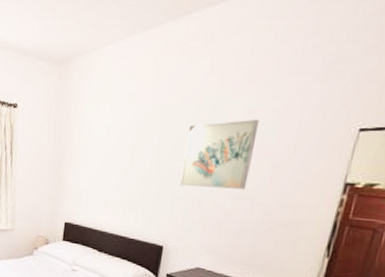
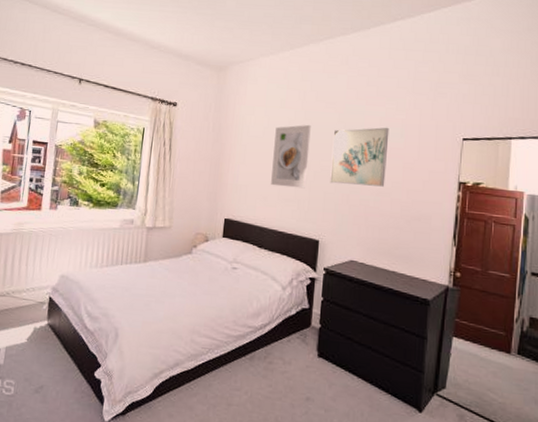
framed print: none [114,120,162,192] -> present [271,124,311,189]

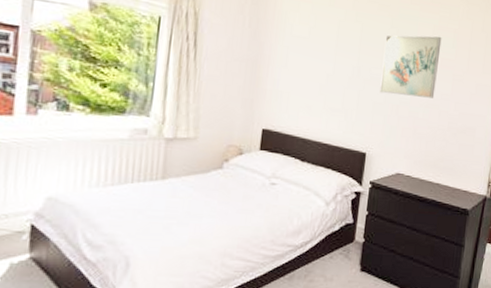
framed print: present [271,124,311,189] -> none [316,27,362,98]

